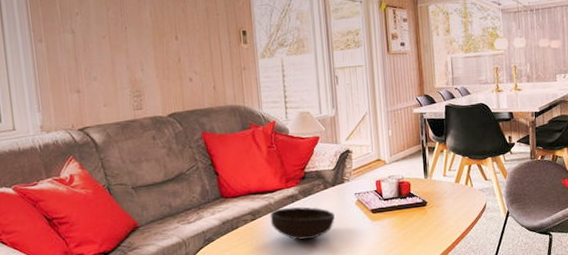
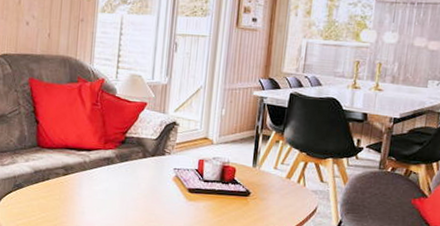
bowl: present [270,207,335,240] -> none [82,168,149,207]

